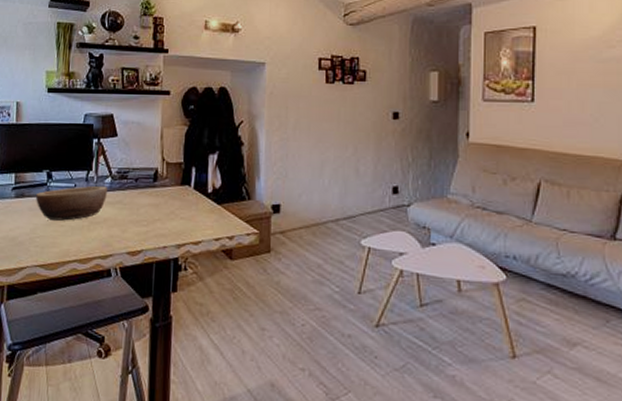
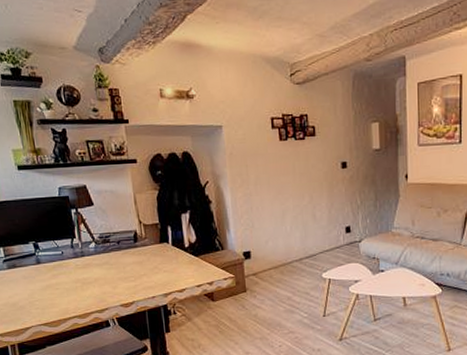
bowl: present [35,185,107,221] -> none [26,250,94,285]

